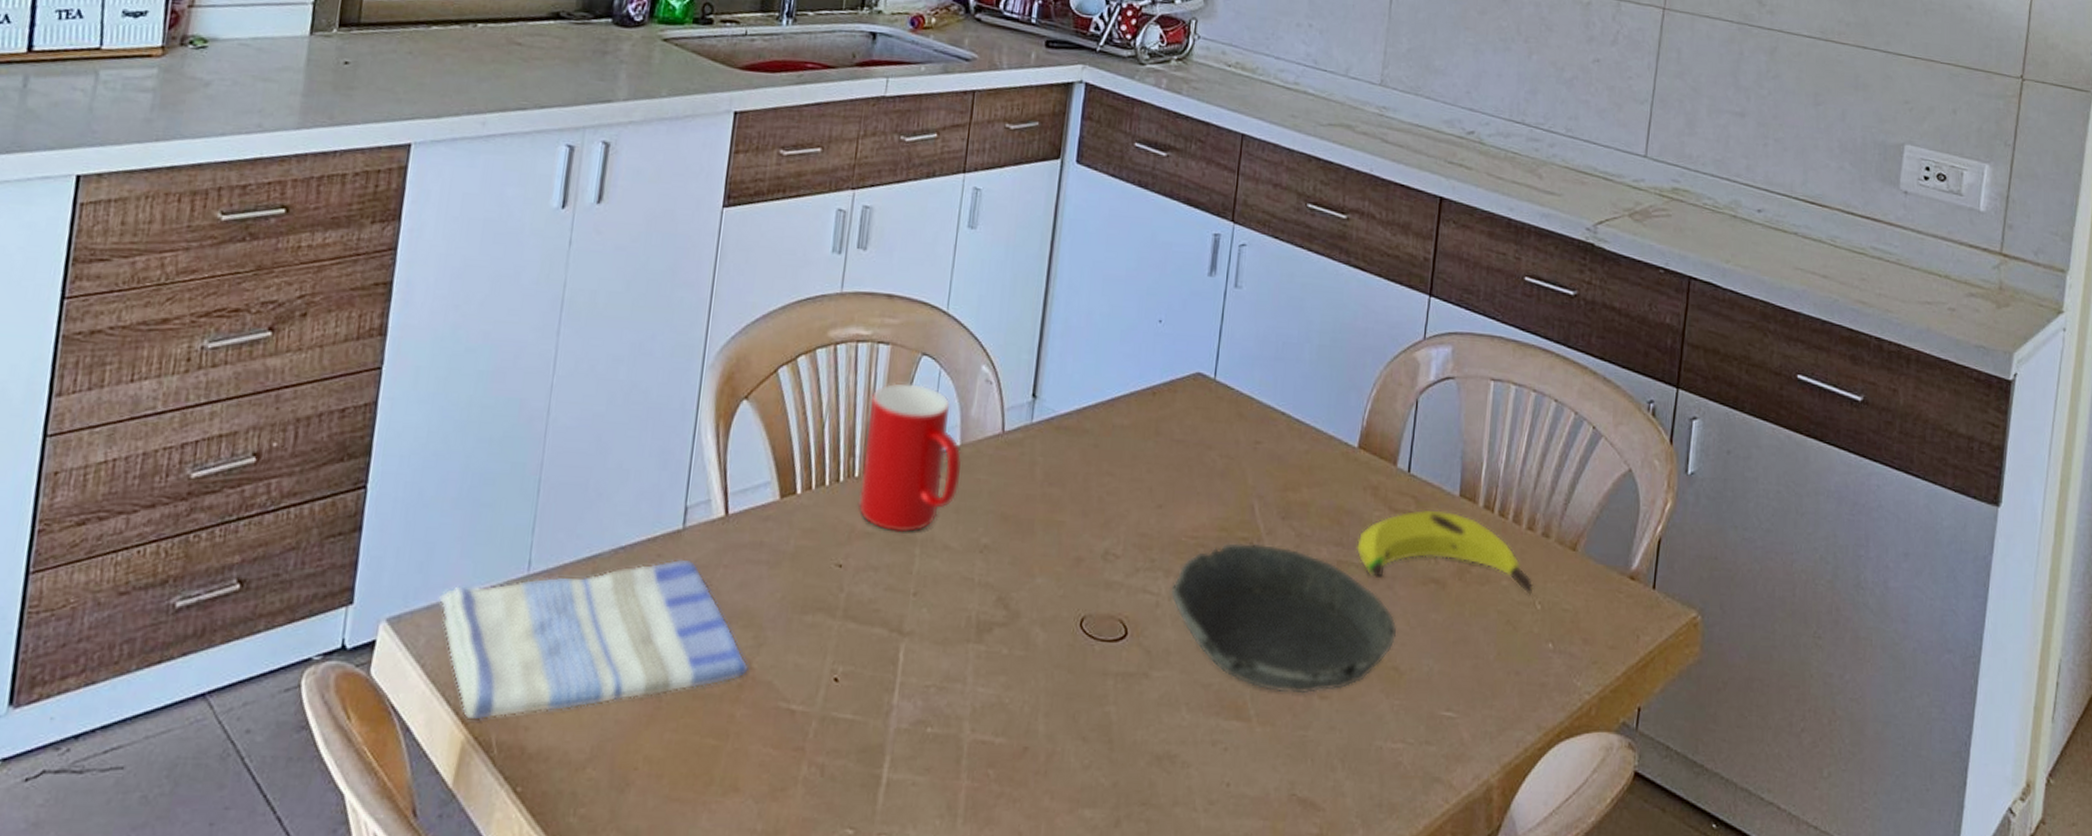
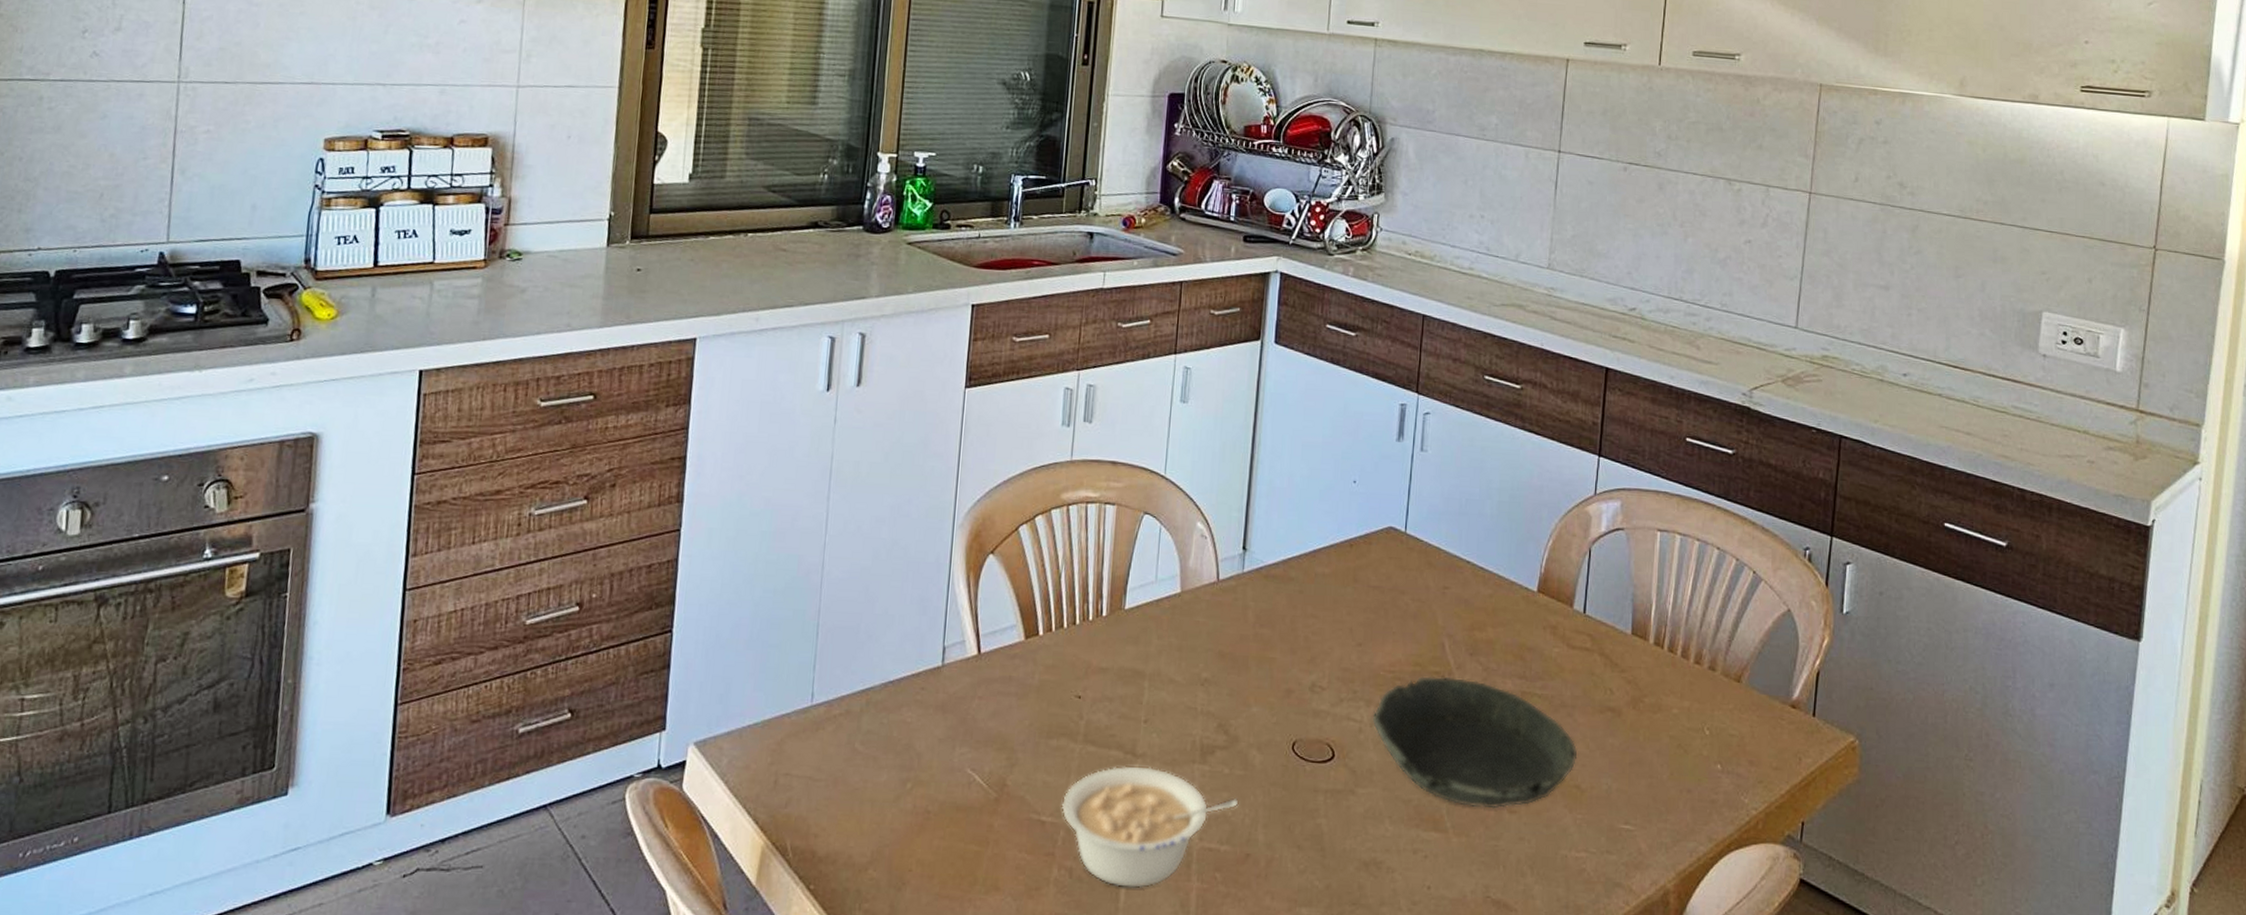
dish towel: present [439,560,749,720] -> none [737,692,1003,829]
legume: none [814,646,1018,787] -> present [1061,766,1239,888]
cup: present [858,383,962,533] -> none [1093,538,1183,669]
banana: present [1356,510,1534,595] -> none [1538,647,1702,722]

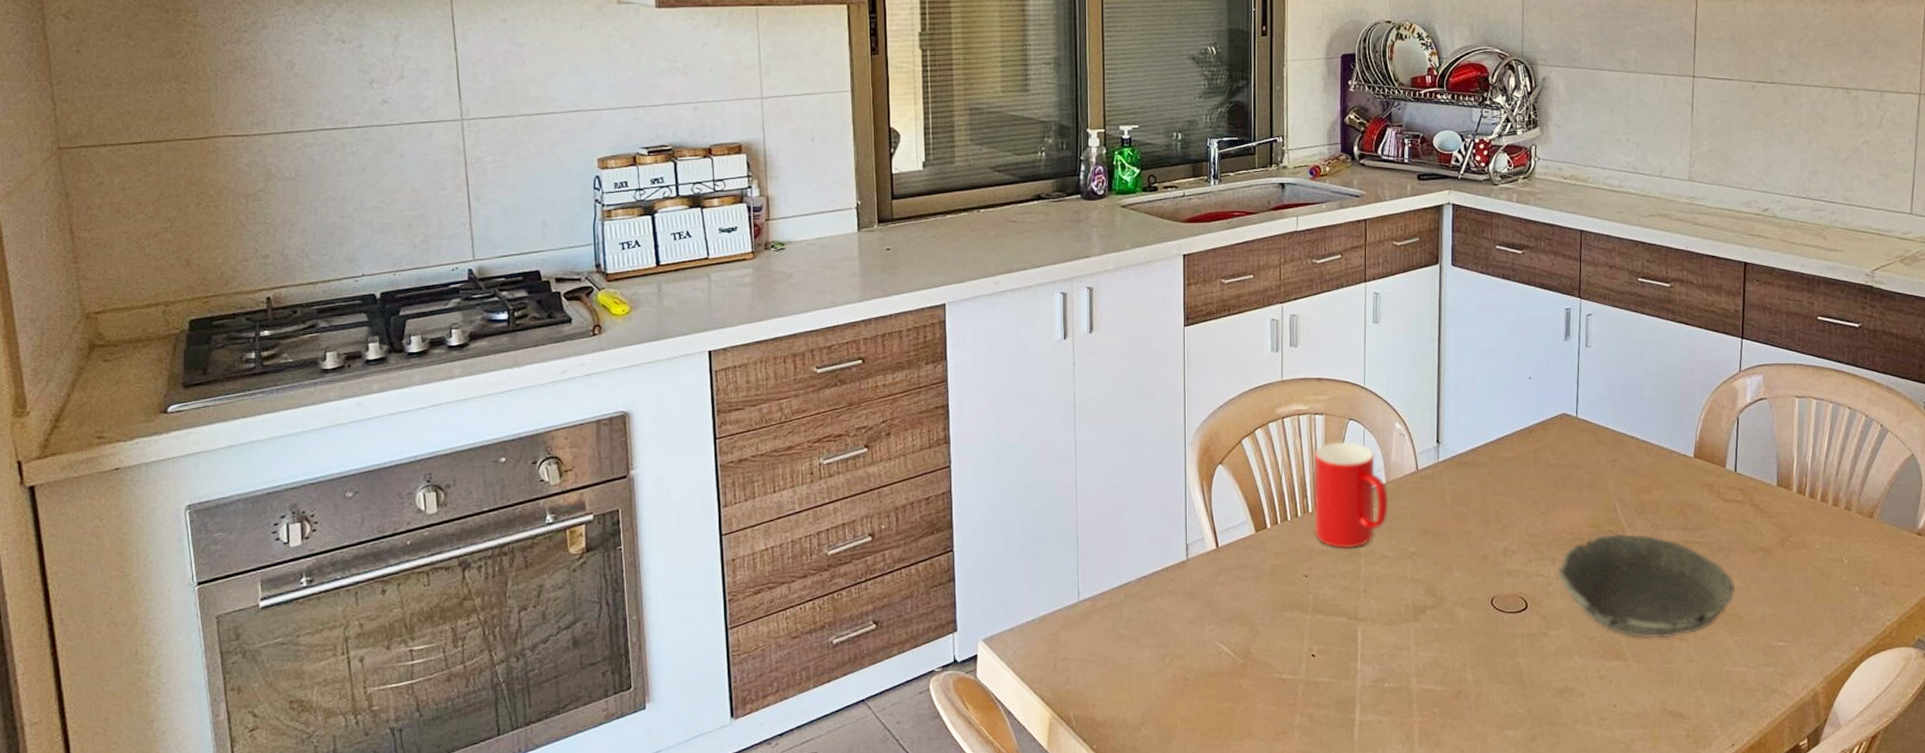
legume: present [1061,766,1239,888] -> none [1298,628,1449,726]
cup: none [1093,538,1183,669] -> present [1314,442,1389,549]

